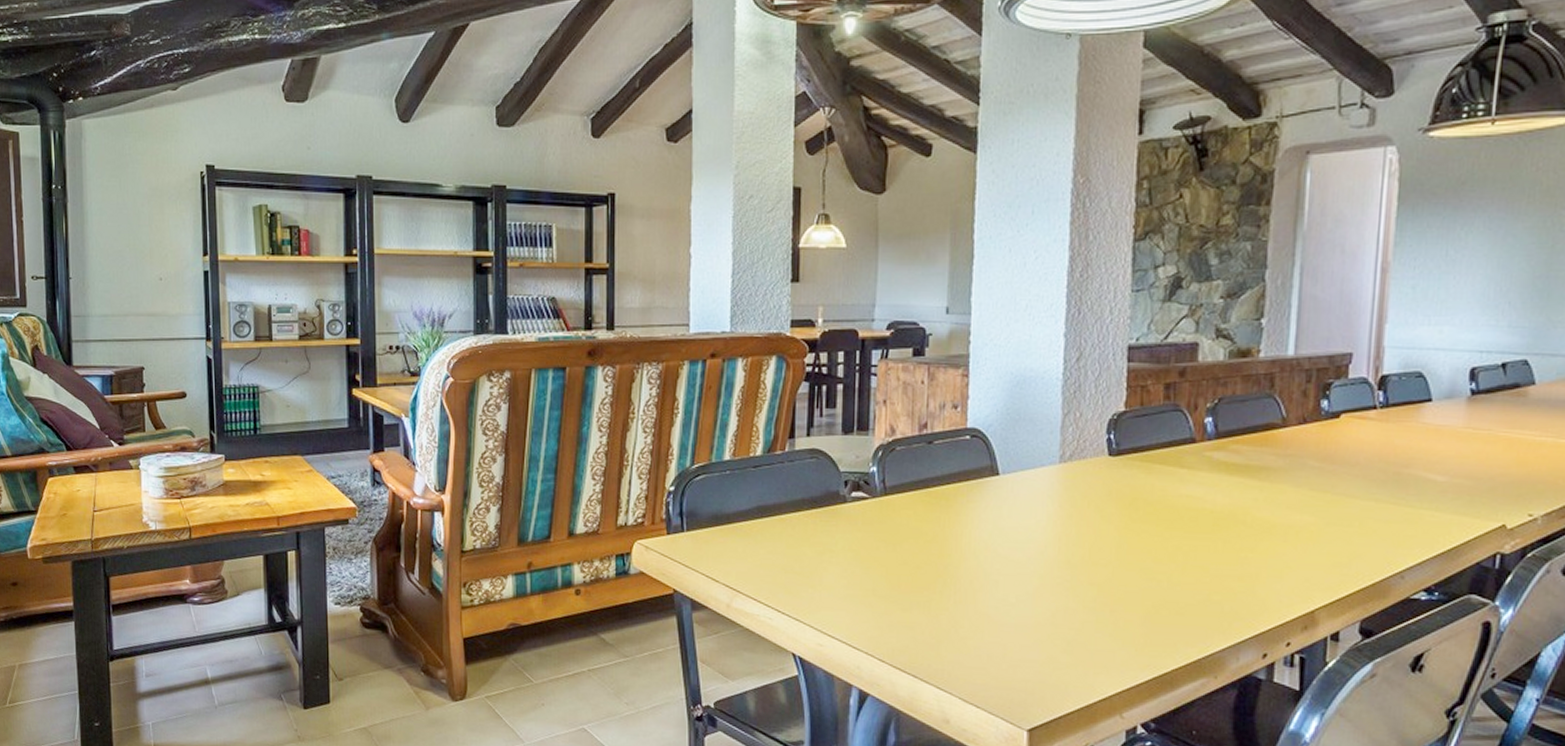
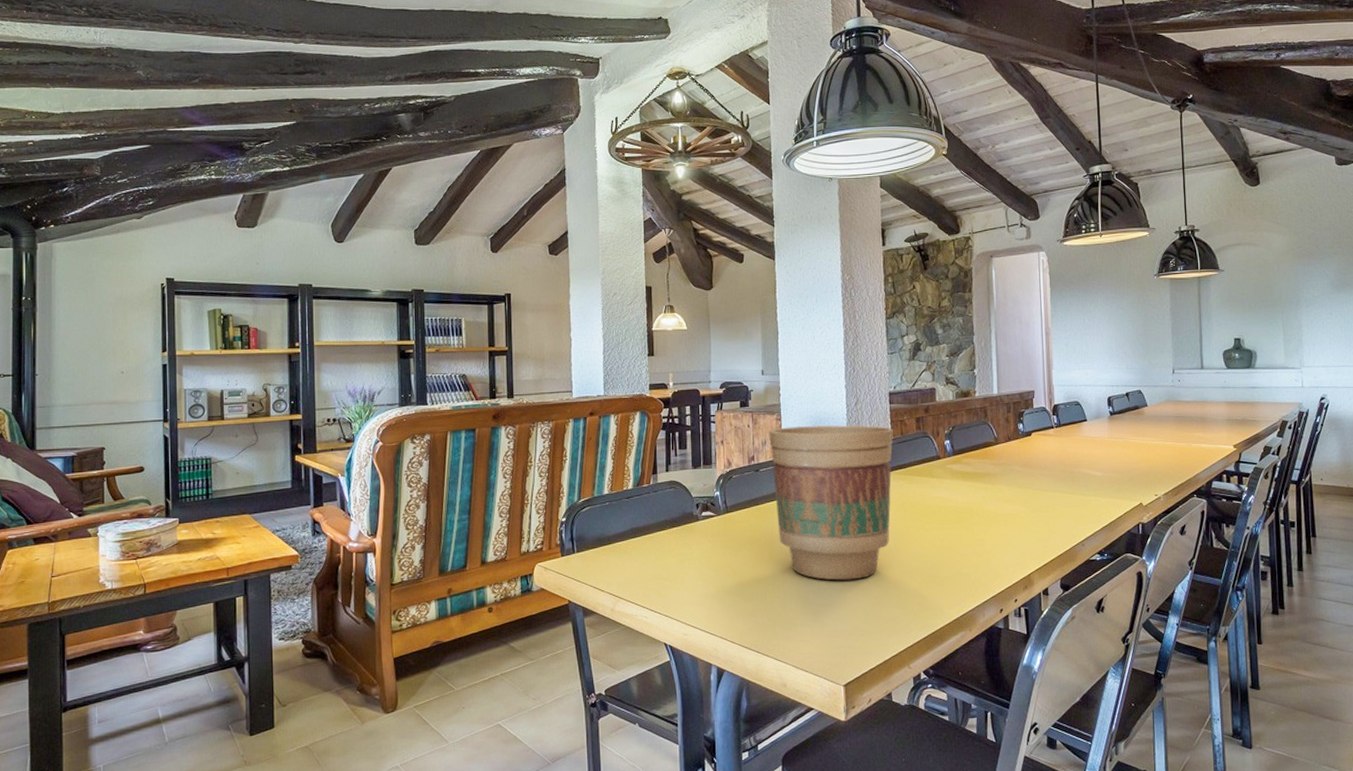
flower pot: none [950,386,1129,597] -> present [769,425,893,581]

